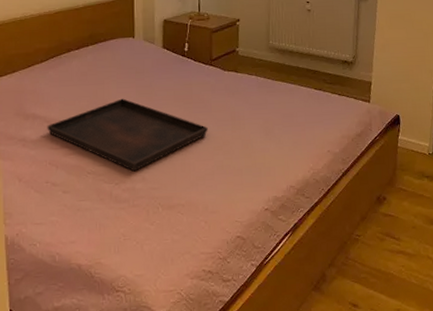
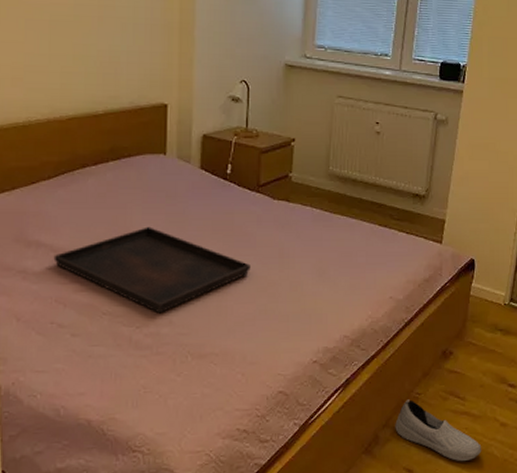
shoe: none [339,241,419,297] -> present [395,399,482,462]

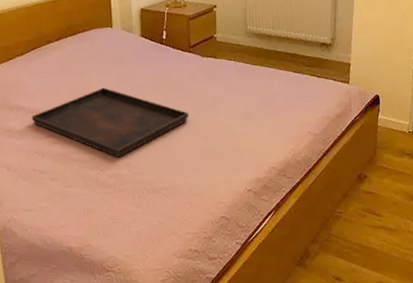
shoe: present [395,399,482,462] -> none [322,218,400,270]

